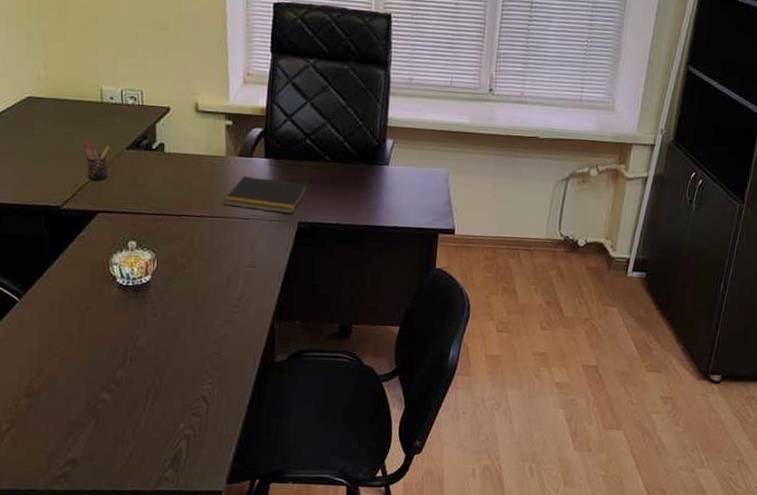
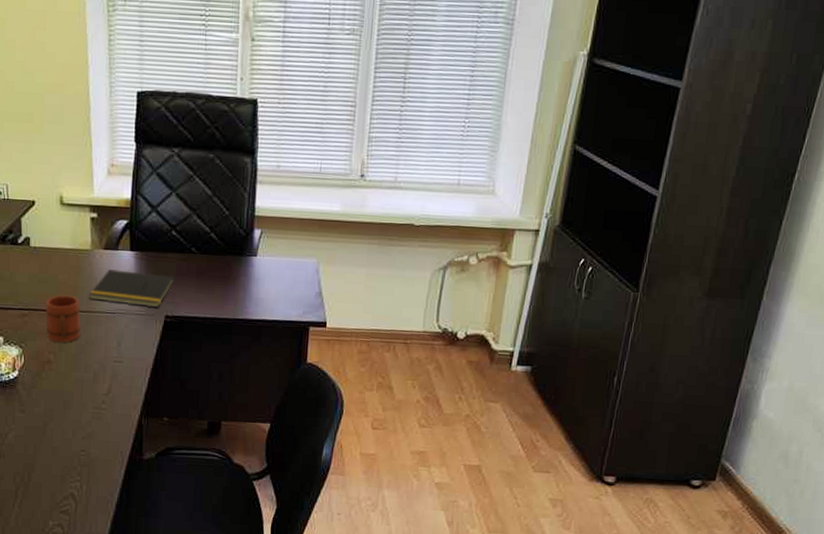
mug: none [178,200,215,248] -> present [45,295,81,343]

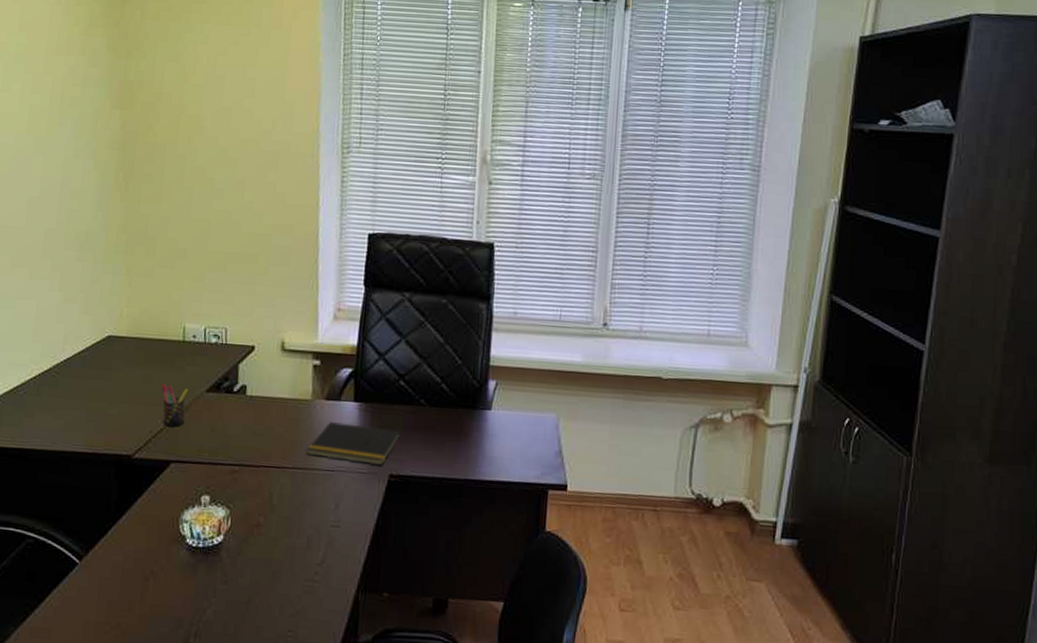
mug: present [45,295,81,343] -> none [257,449,297,504]

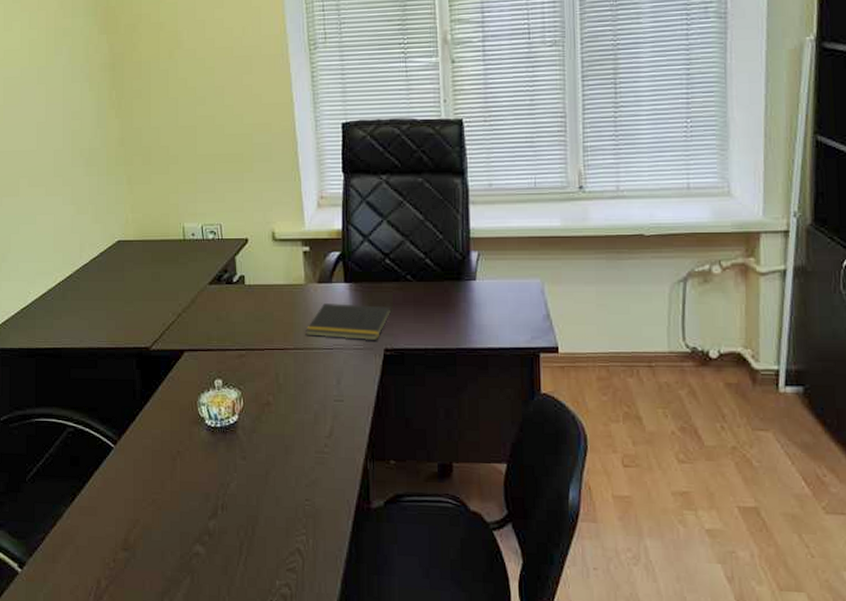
pen holder: present [162,383,188,427] -> none [170,279,193,319]

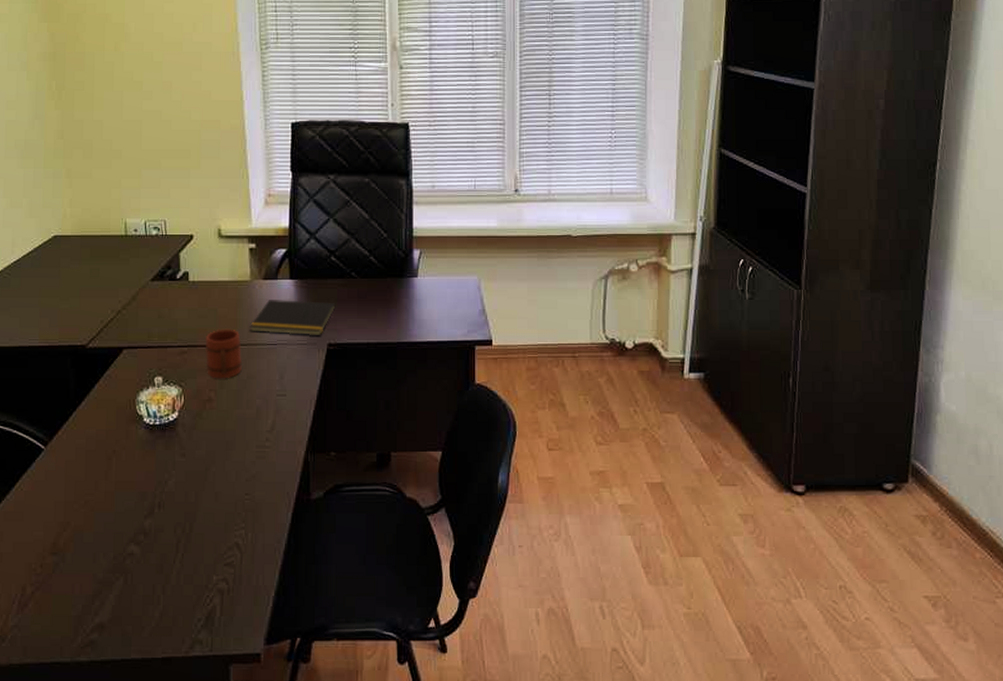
mug: none [262,332,299,383] -> present [205,329,242,379]

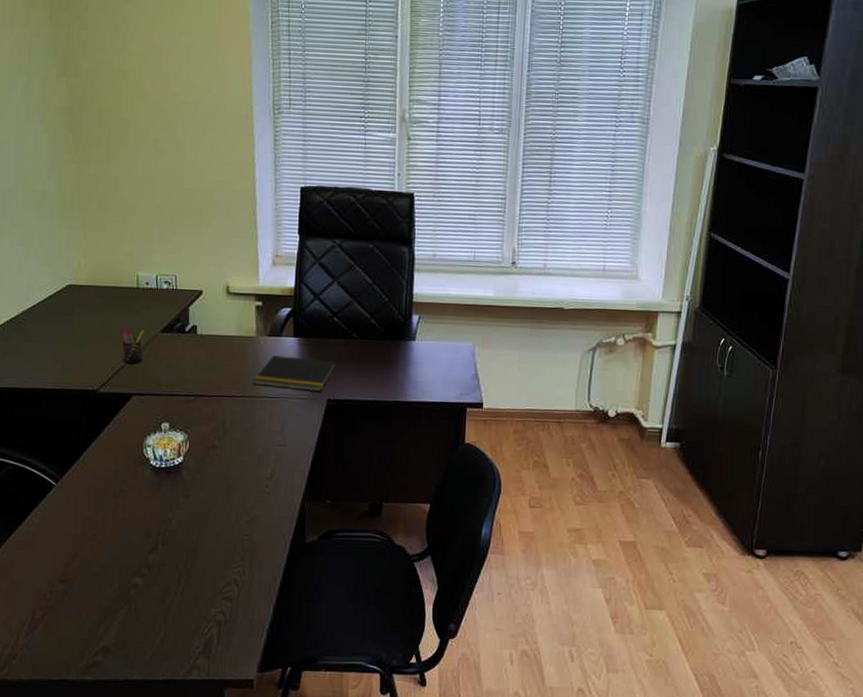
pen holder: none [109,276,134,316] -> present [120,325,144,364]
mug: present [205,329,242,379] -> none [210,381,245,428]

